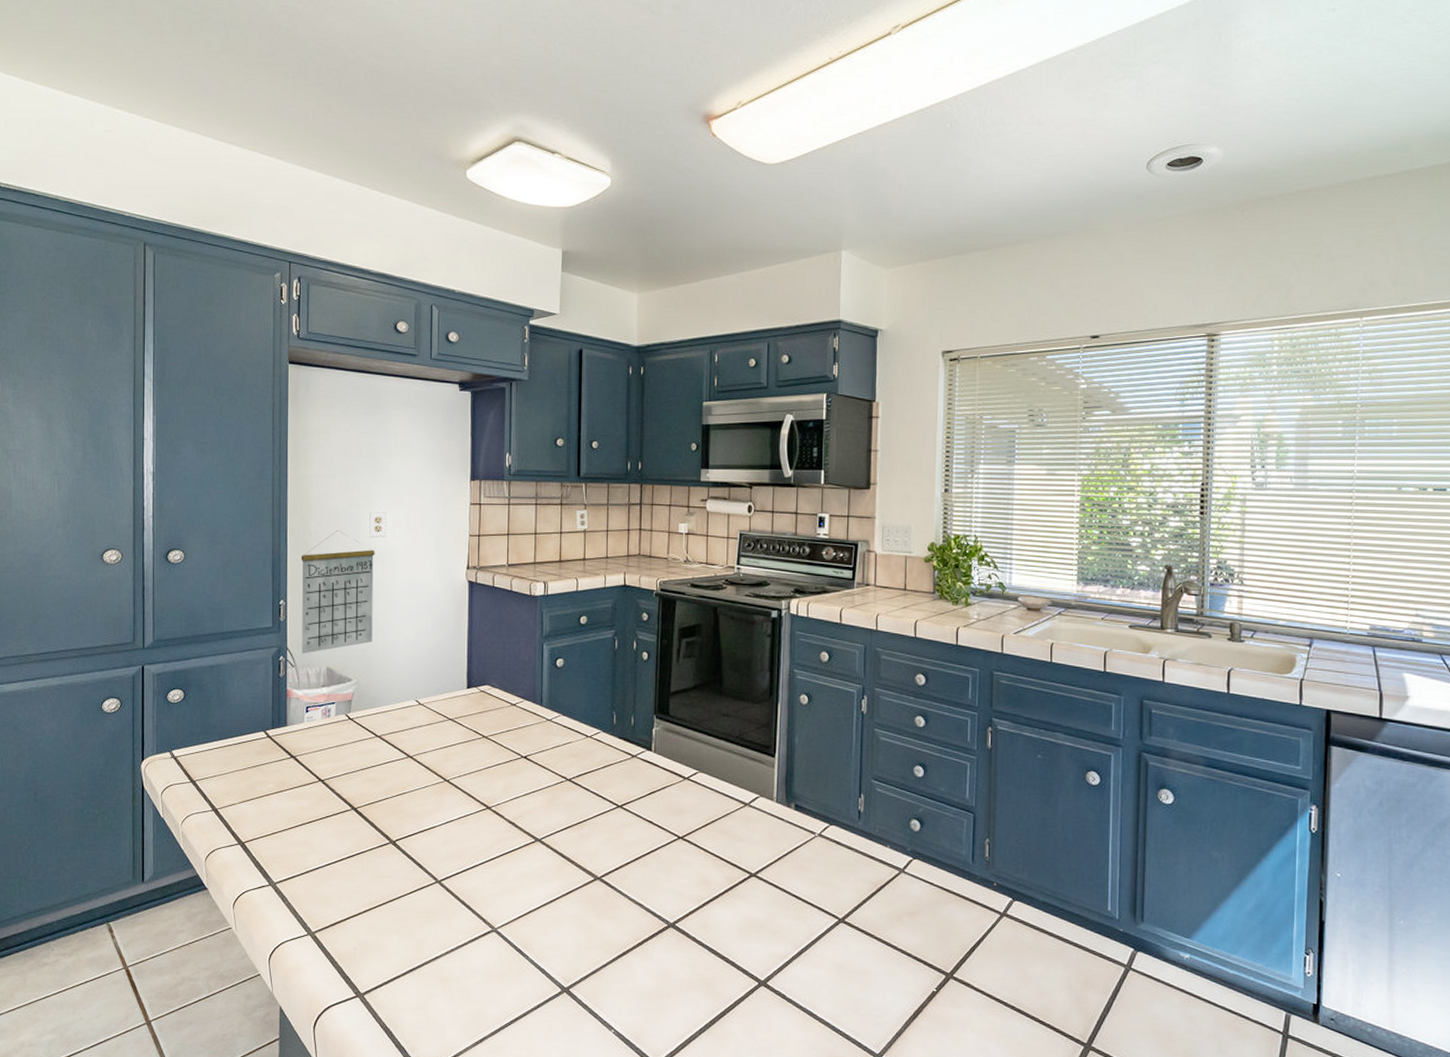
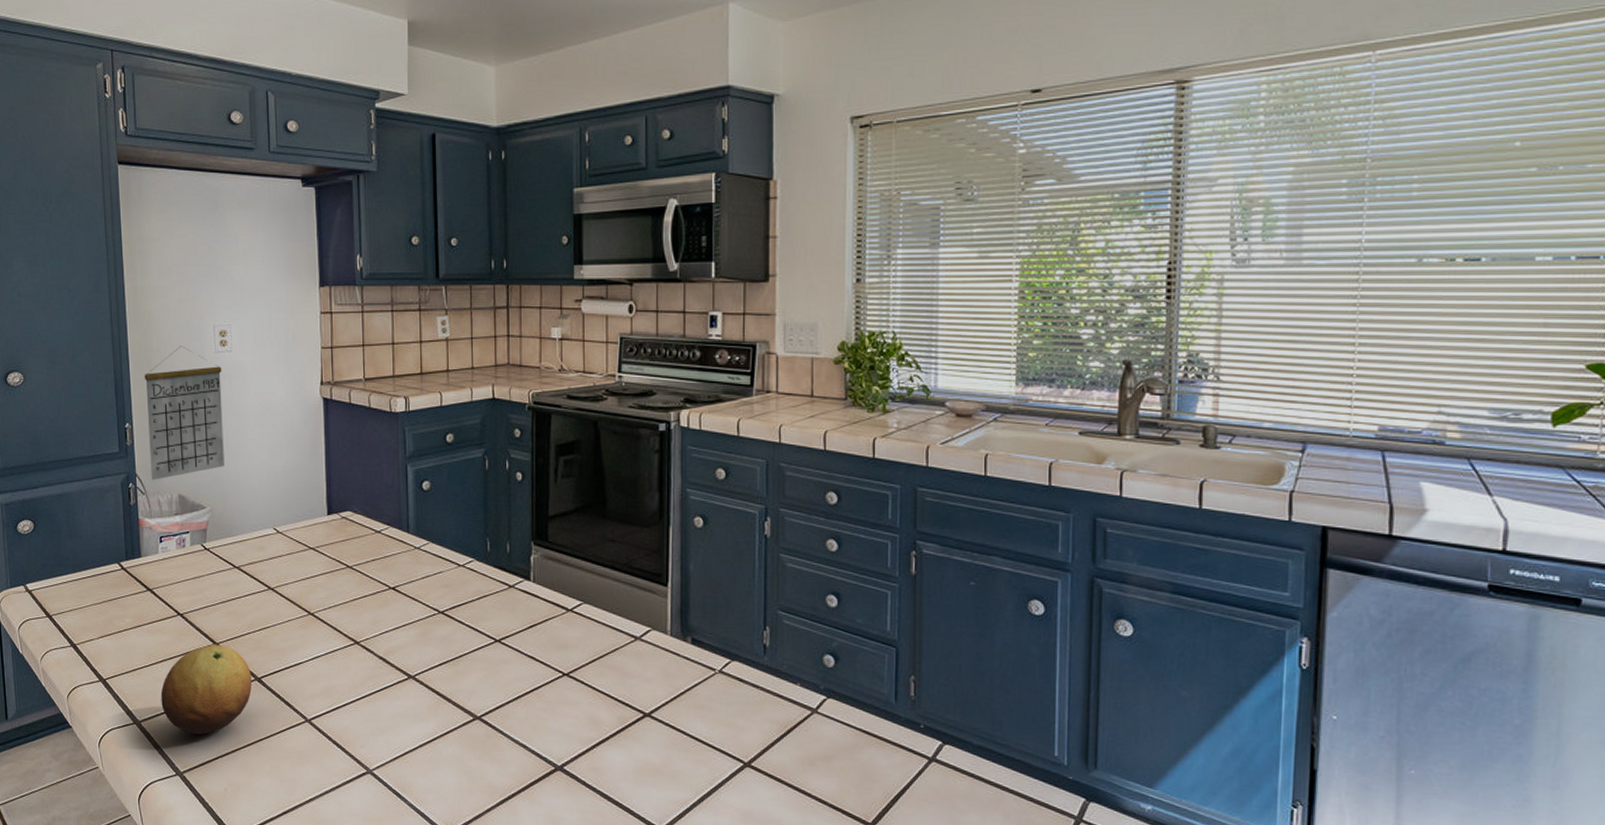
fruit: none [297,809,387,895] -> present [160,644,252,734]

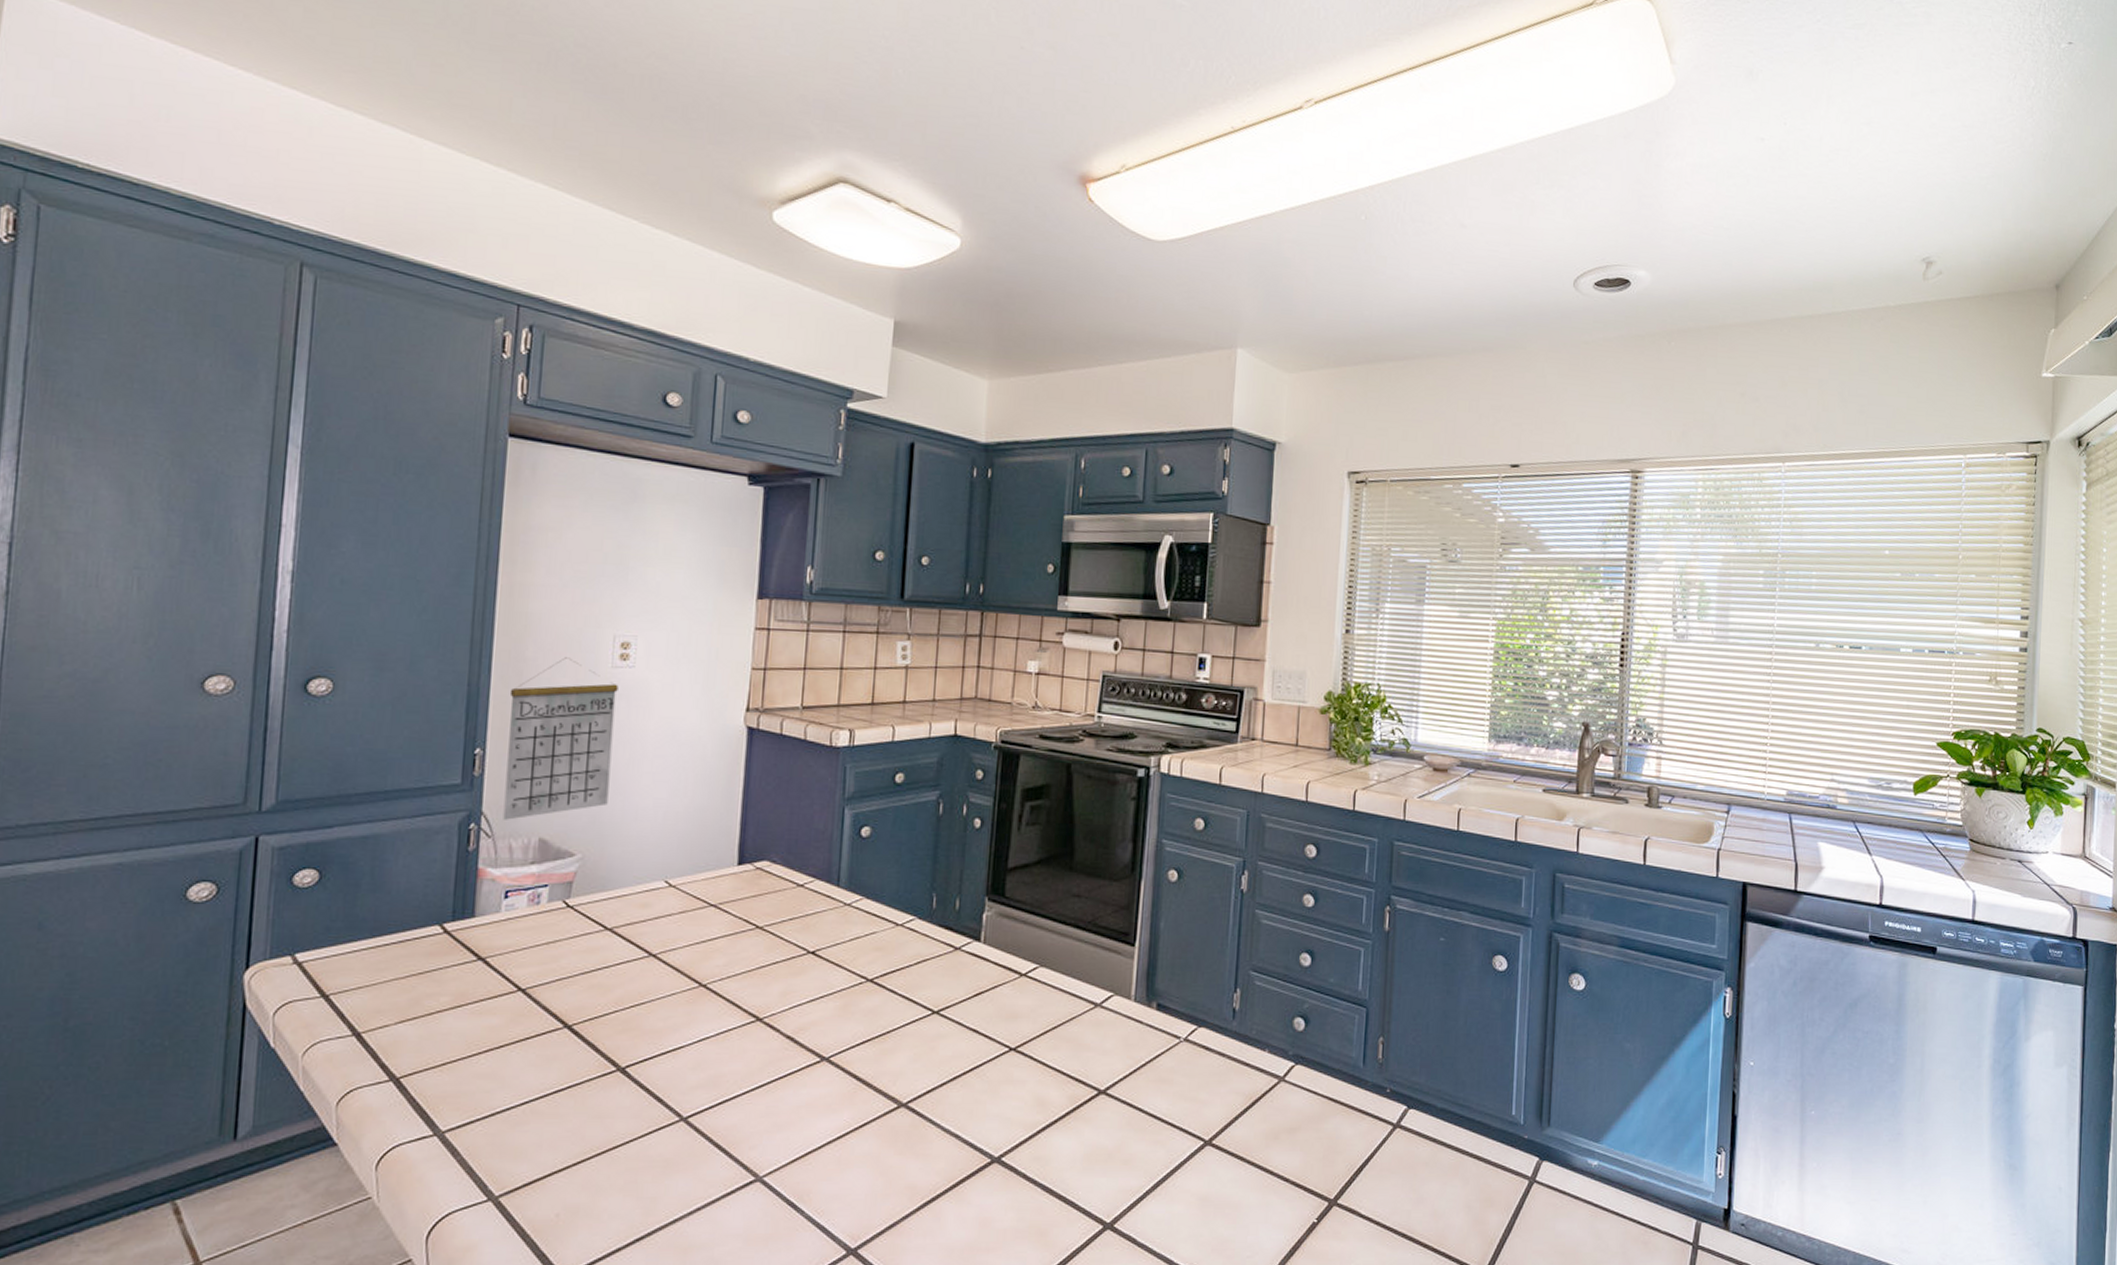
fruit: present [160,644,252,734] -> none [478,1026,614,1144]

